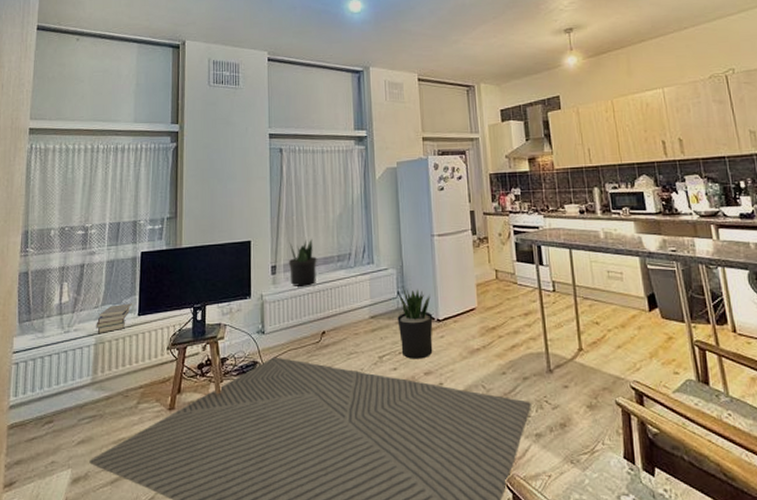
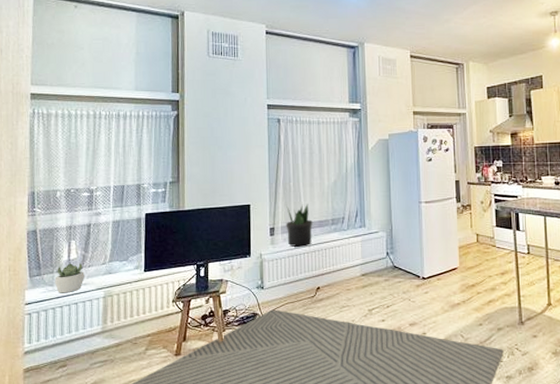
succulent plant: none [45,307,76,341] -> present [55,263,84,293]
books: present [96,303,132,333] -> none [104,260,138,287]
planter: present [397,287,433,359] -> none [386,248,419,312]

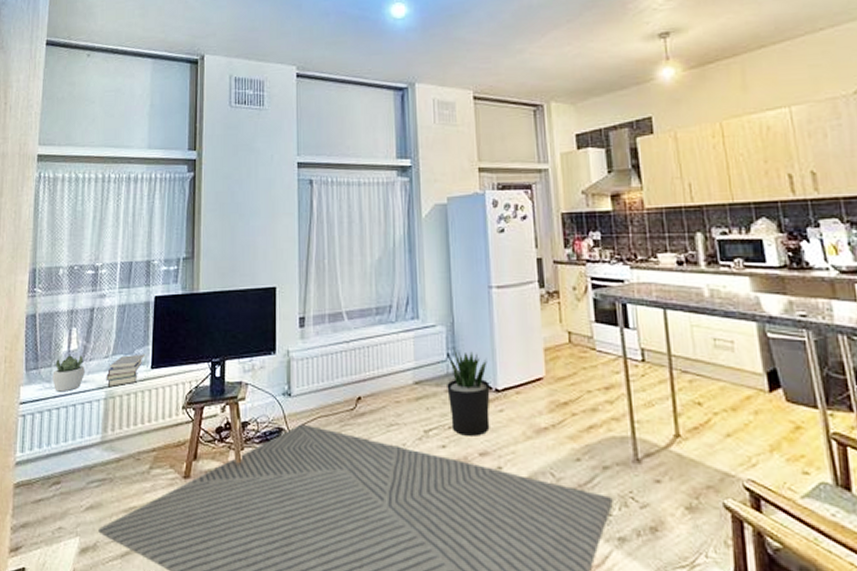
books: none [104,260,138,287] -> present [106,354,145,387]
planter: present [285,204,313,247] -> none [318,287,352,343]
planter: none [386,248,419,312] -> present [447,348,490,436]

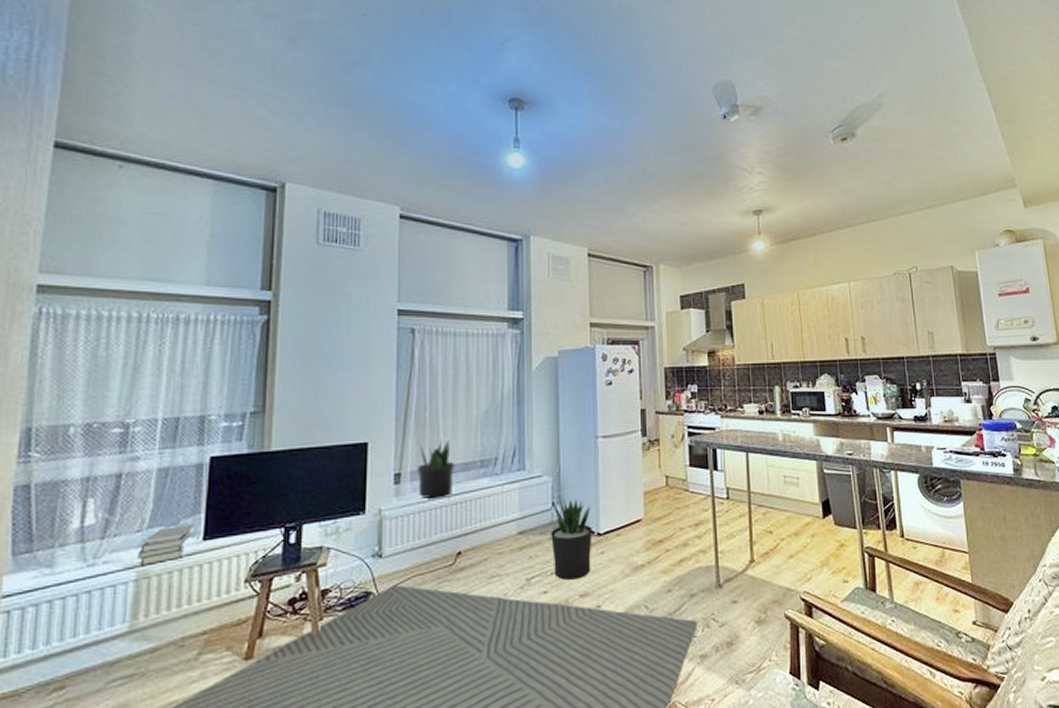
succulent plant: present [52,355,85,392] -> none [55,531,106,578]
planter: none [318,287,352,343] -> present [417,441,454,498]

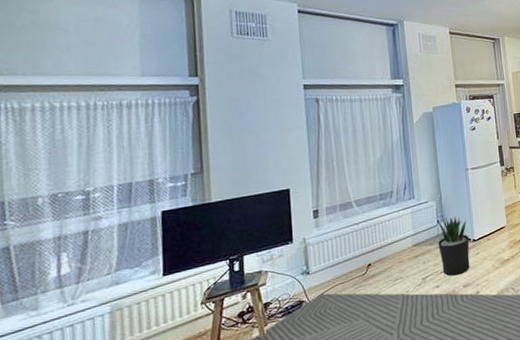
books: present [138,524,195,565] -> none [109,264,155,300]
planter: present [417,441,454,498] -> none [330,182,360,227]

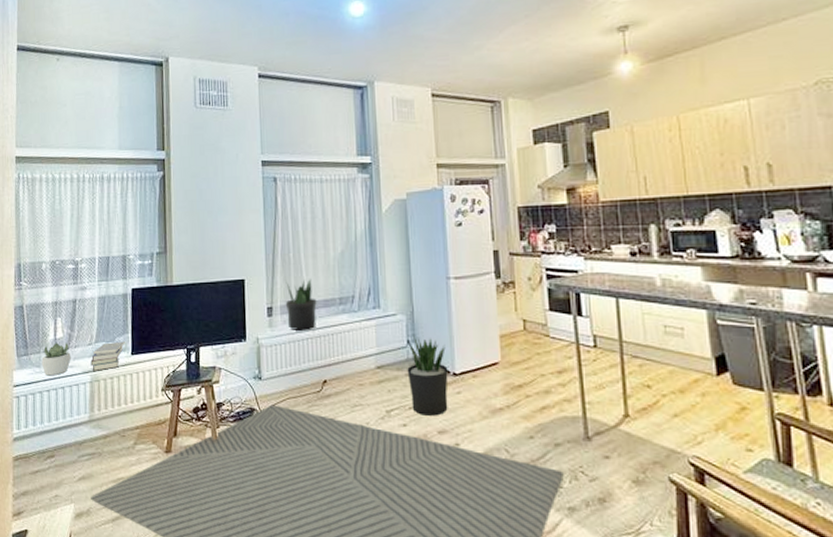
succulent plant: none [39,277,82,317] -> present [41,343,71,376]
books: none [109,264,155,300] -> present [90,341,125,371]
planter: none [330,182,360,227] -> present [285,279,317,330]

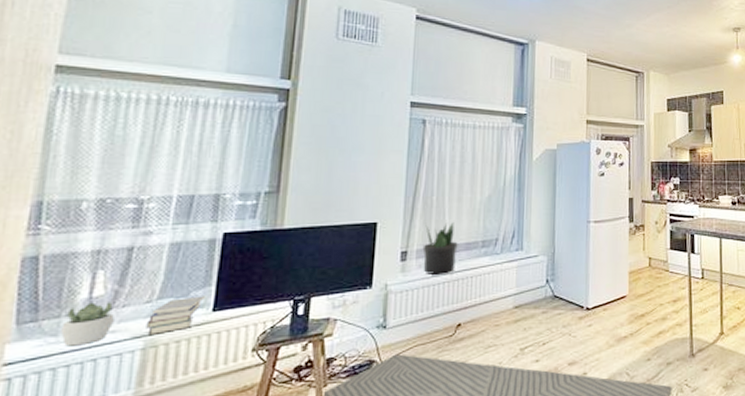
planter: present [407,335,448,416] -> none [544,274,582,350]

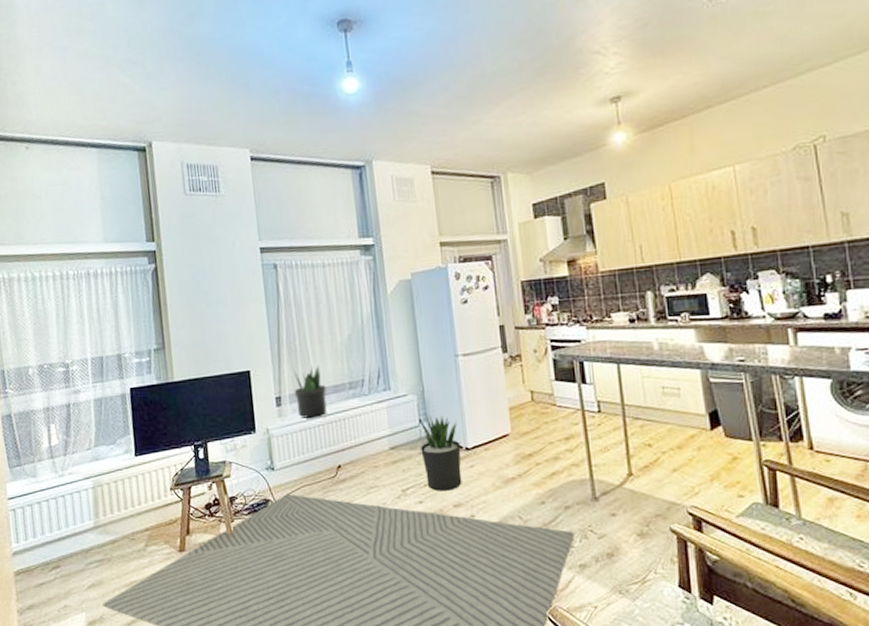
succulent plant: present [61,302,114,347] -> none [37,449,69,485]
books: present [146,296,205,335] -> none [91,443,127,476]
planter: none [544,274,582,350] -> present [419,414,462,491]

